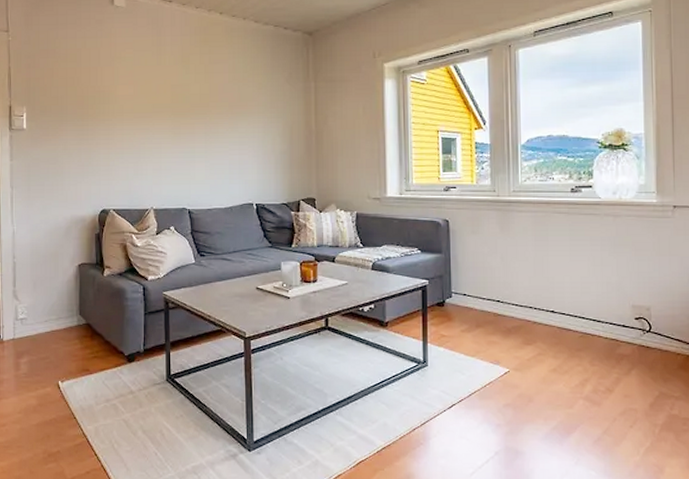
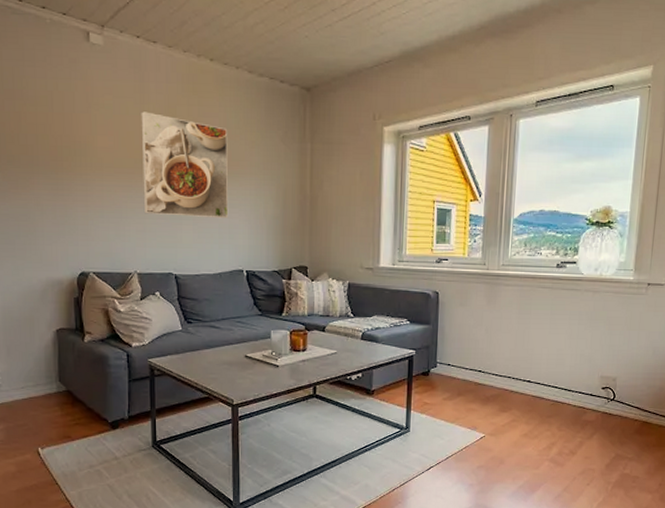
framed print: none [158,62,238,155] -> present [141,111,229,219]

